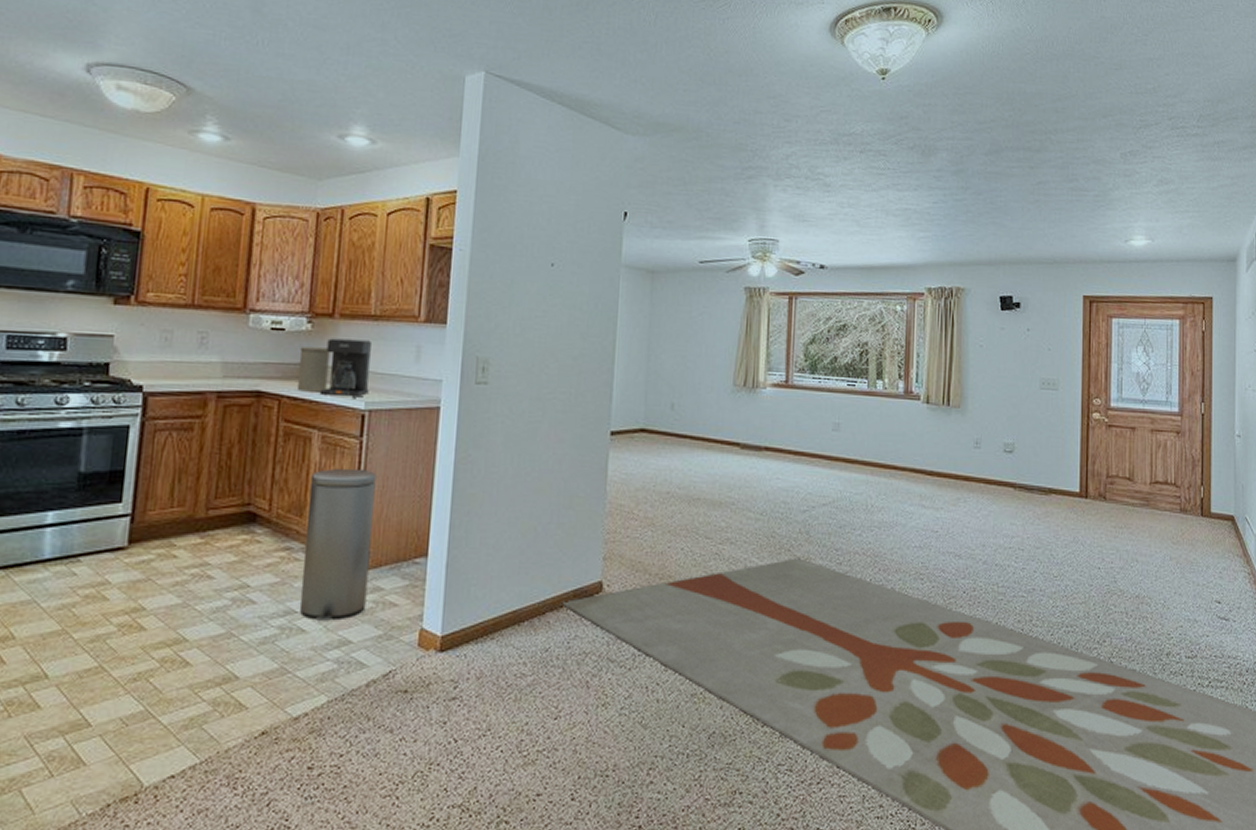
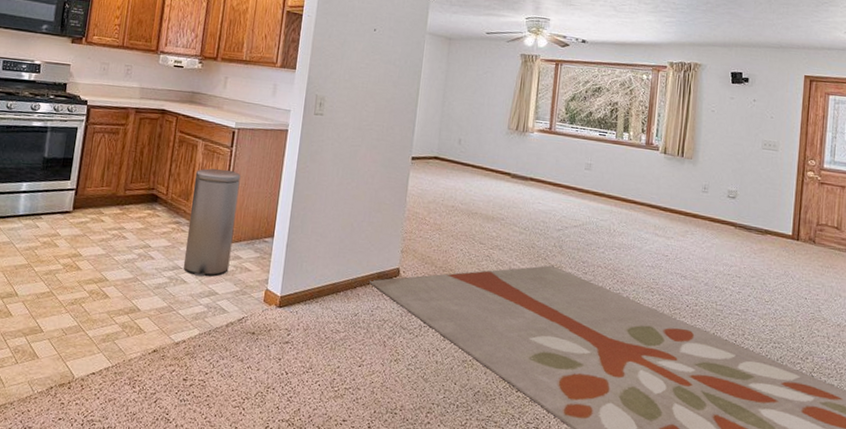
canister: present [296,347,330,392] -> none [189,80,213,113]
coffee maker: present [319,338,371,398] -> none [204,75,242,119]

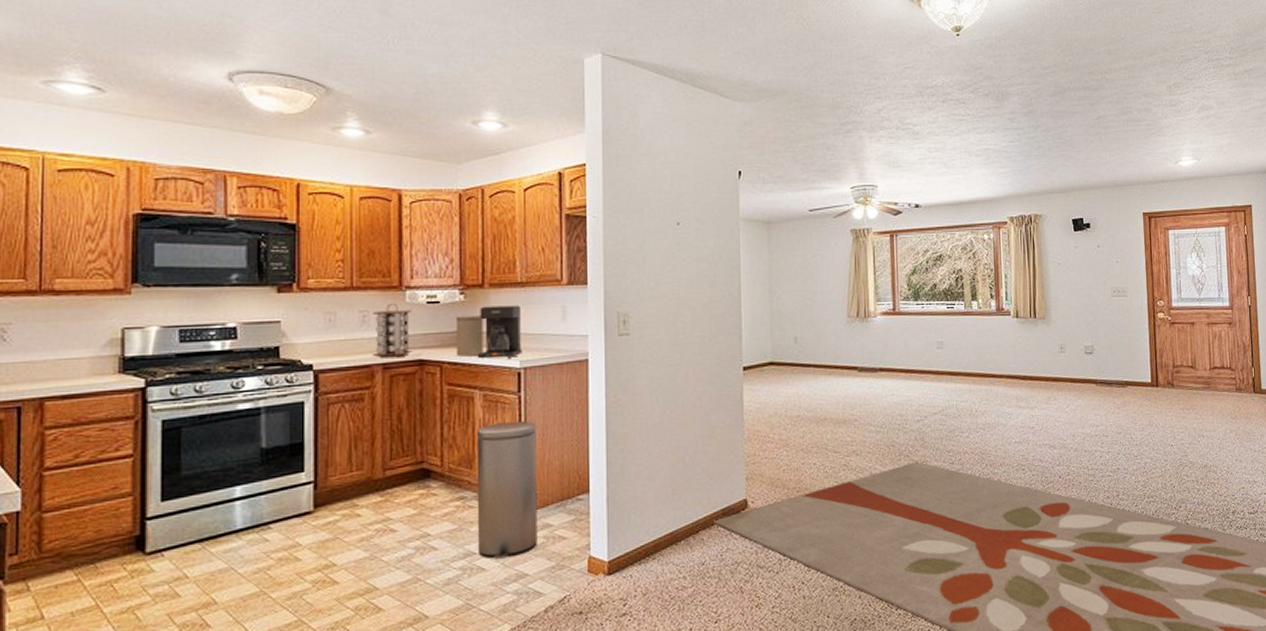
spice rack: none [130,62,162,105] -> present [373,303,412,358]
canister: none [189,80,213,113] -> present [455,316,484,357]
coffee maker: none [204,75,242,119] -> present [477,305,522,359]

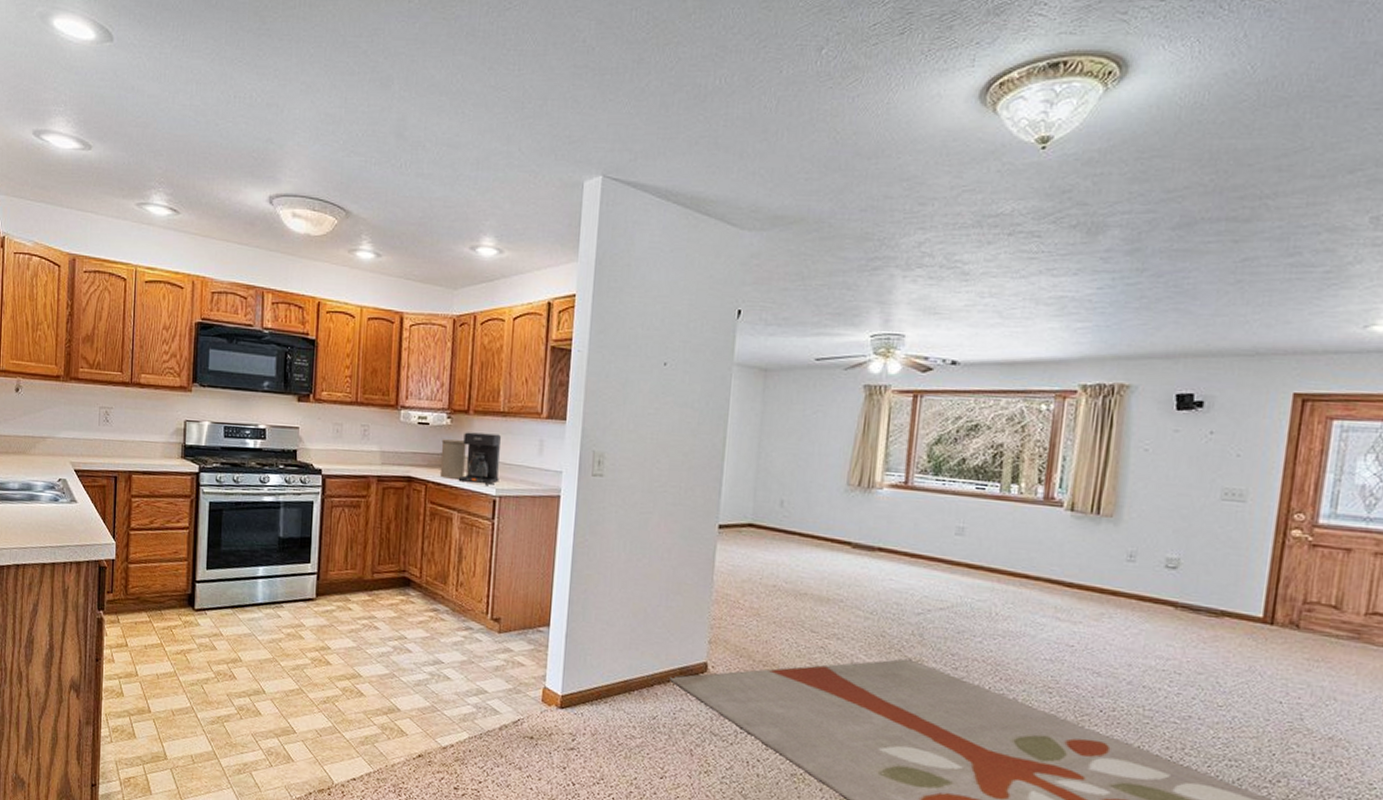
spice rack: present [373,303,412,358] -> none [370,420,405,472]
pedal bin: present [476,420,538,560] -> none [445,545,506,673]

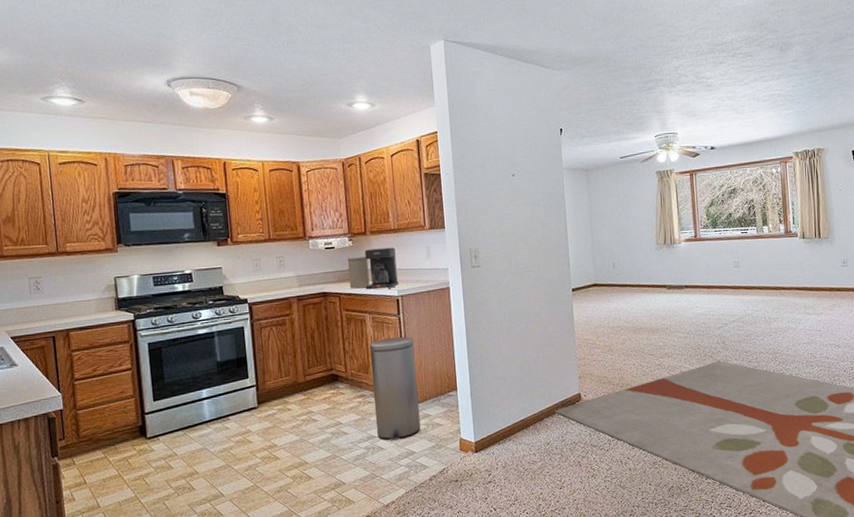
pedal bin: none [445,545,506,673] -> present [369,336,421,442]

